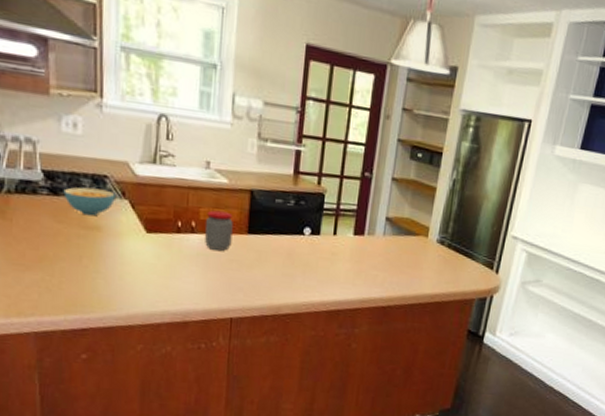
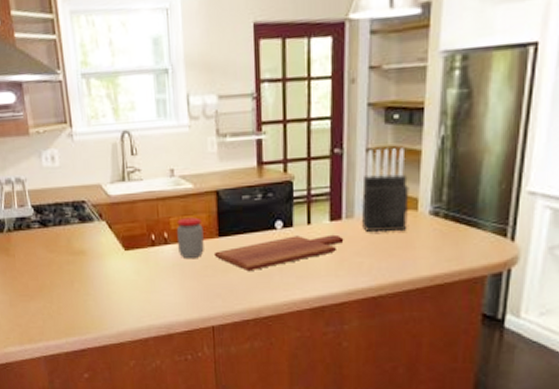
cereal bowl: present [63,187,115,216] -> none [51,214,94,242]
cutting board: none [240,243,364,271] -> present [213,234,344,272]
knife block: none [380,179,423,254] -> present [361,148,409,233]

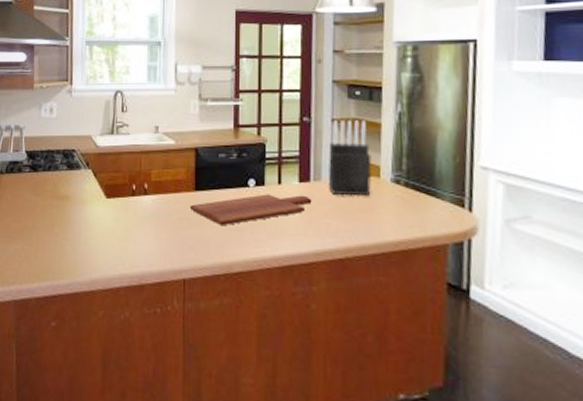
jar: present [176,217,204,258] -> none [156,171,181,210]

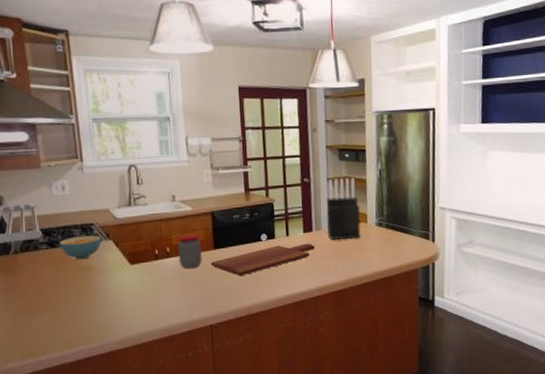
cereal bowl: none [41,162,81,187] -> present [59,235,102,260]
jar: none [156,171,181,210] -> present [177,234,202,269]

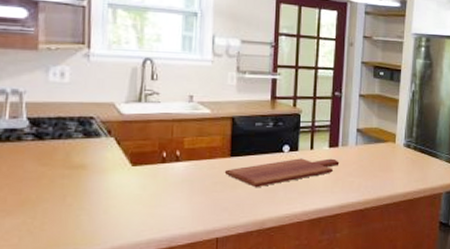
cereal bowl: present [59,235,102,260] -> none [48,130,101,156]
jar: present [177,234,202,269] -> none [189,138,216,175]
knife block: present [326,178,361,240] -> none [353,96,390,158]

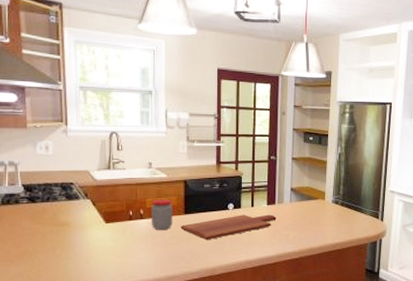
jar: none [189,138,216,175] -> present [150,199,173,230]

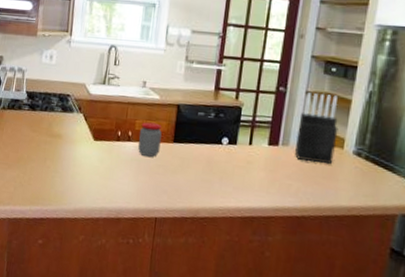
cutting board: present [180,214,277,241] -> none [167,152,278,176]
knife block: none [288,159,320,214] -> present [294,93,338,165]

